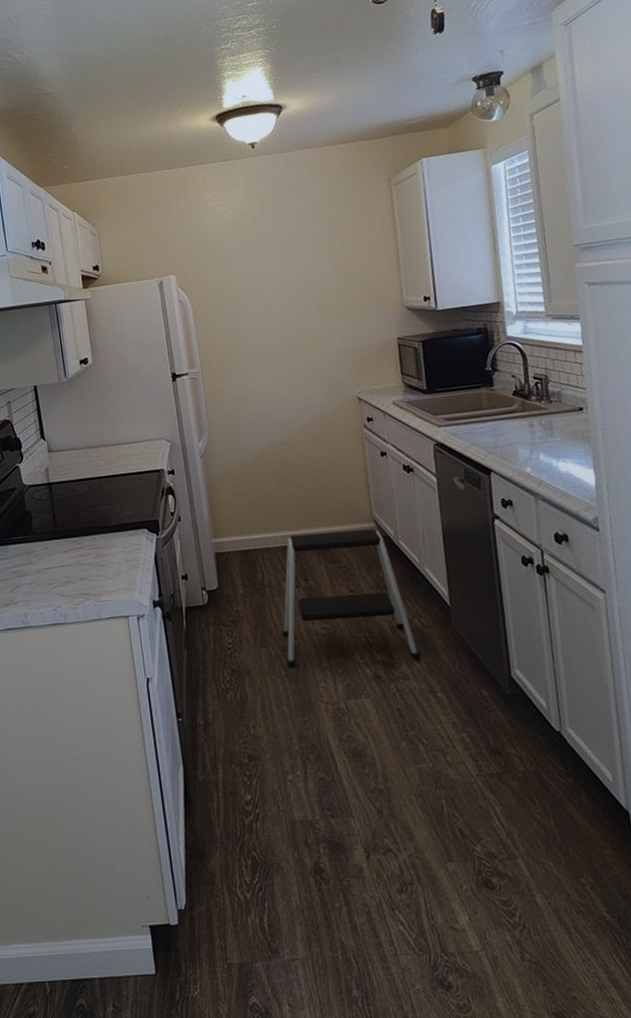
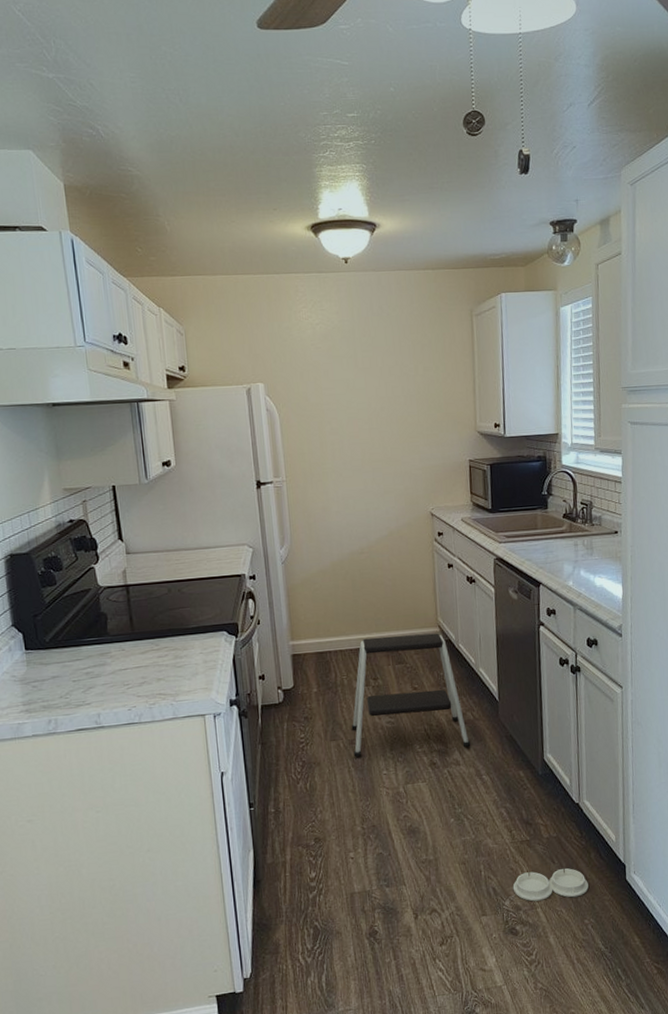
pet bowl: none [483,810,582,849] -> present [512,868,589,902]

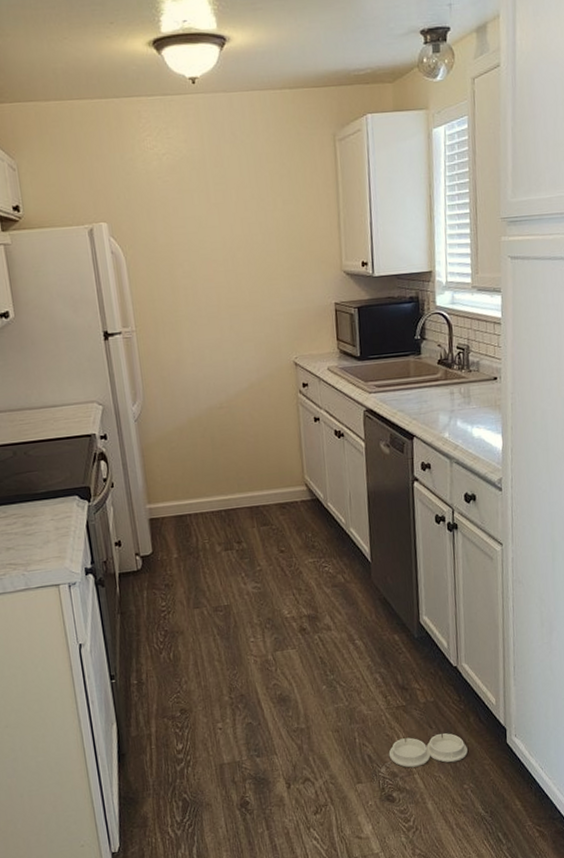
step stool: present [351,633,471,757] -> none [215,491,343,625]

